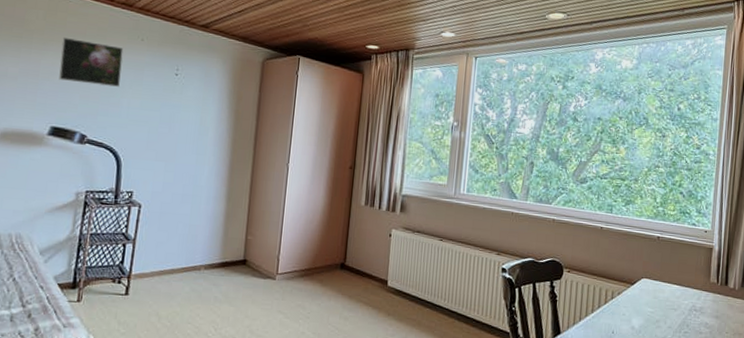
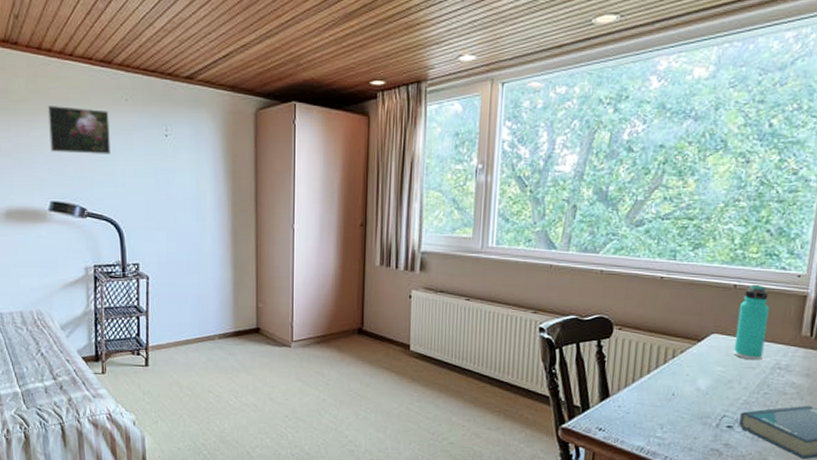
thermos bottle: none [659,236,685,303] -> present [733,284,770,361]

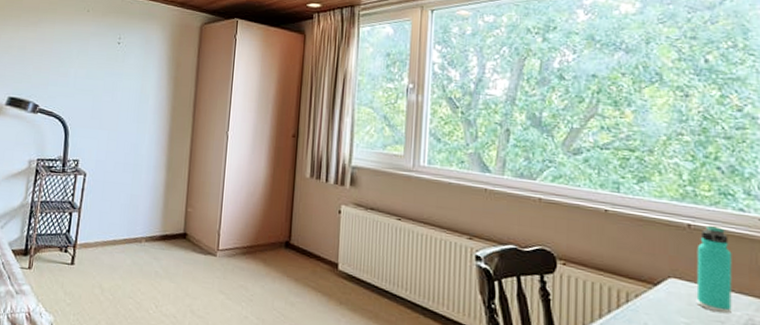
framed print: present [47,104,110,154] -> none [16,12,72,57]

